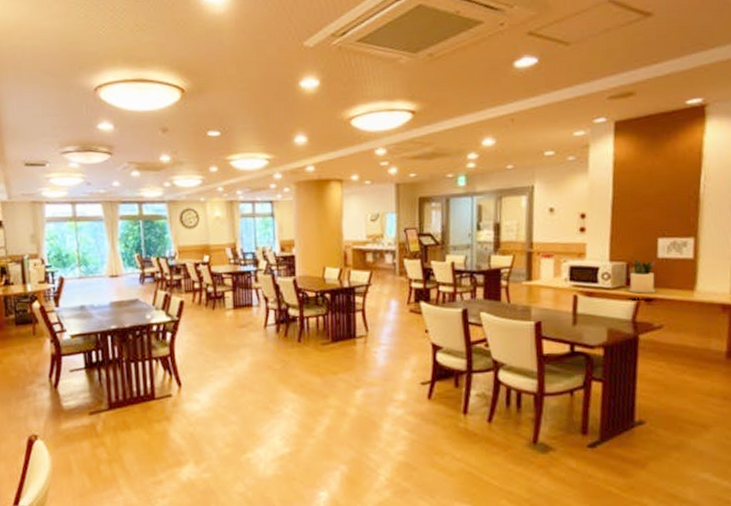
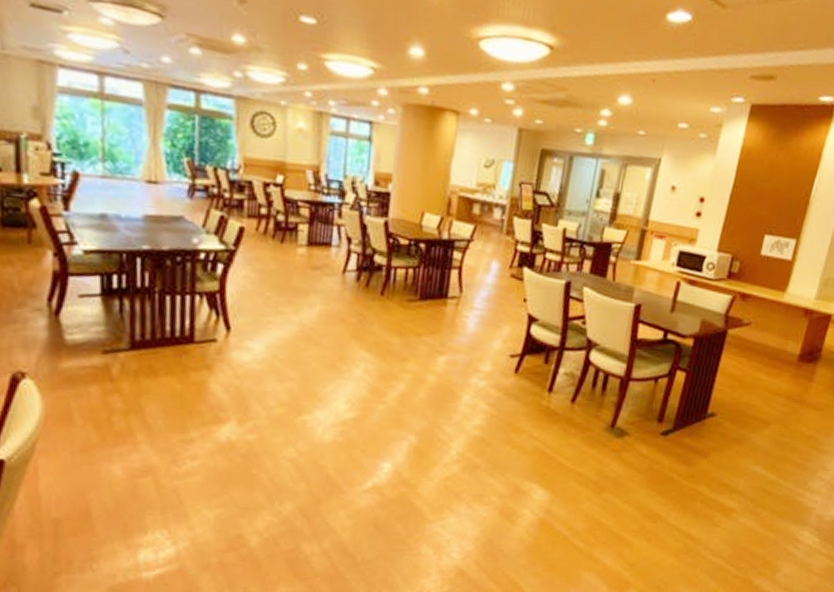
planter: present [627,259,656,294] -> none [727,253,758,290]

